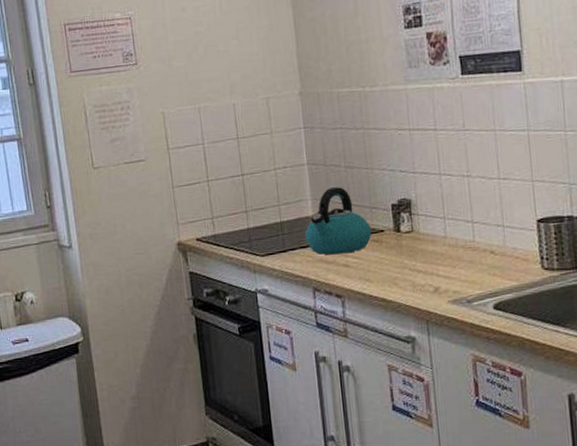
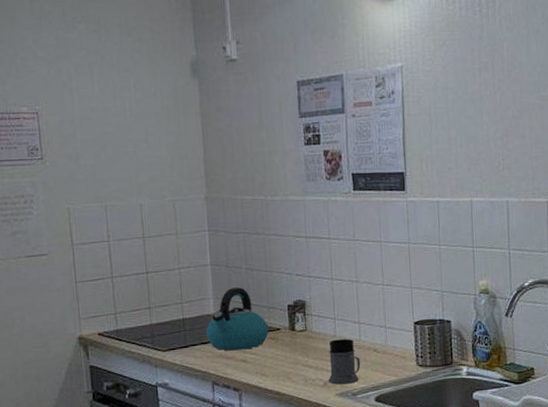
mug: none [439,239,476,291] -> present [328,338,361,385]

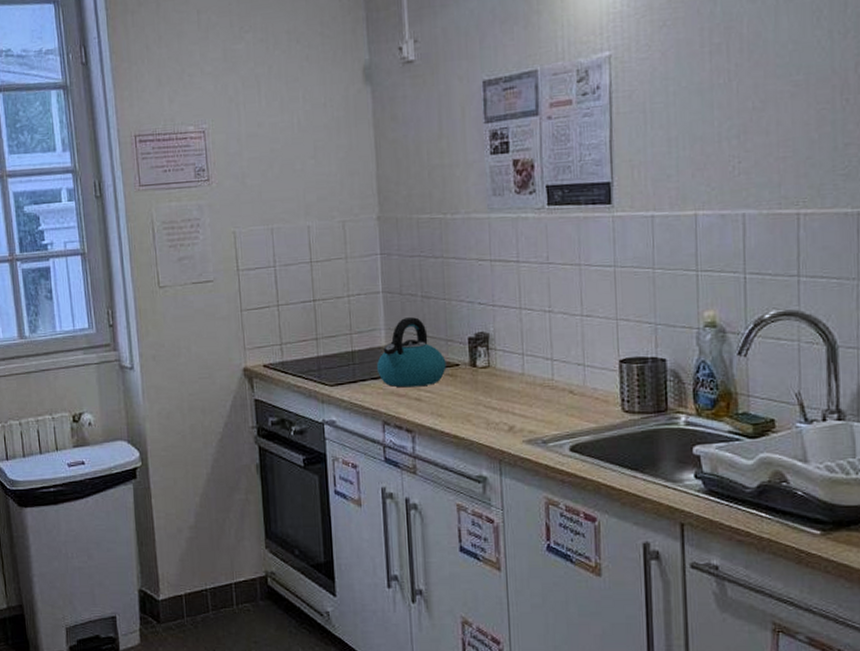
mug: present [328,338,361,385] -> none [514,377,553,430]

